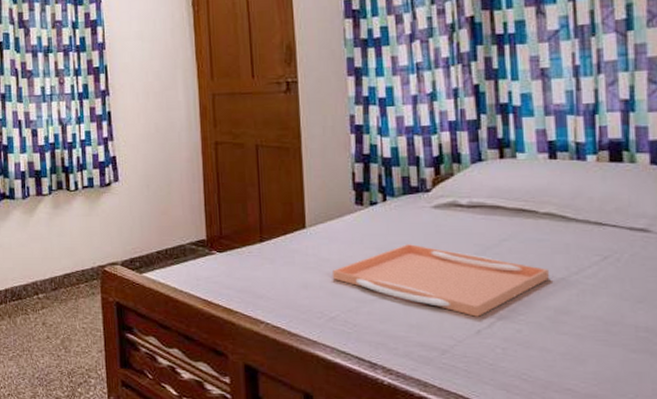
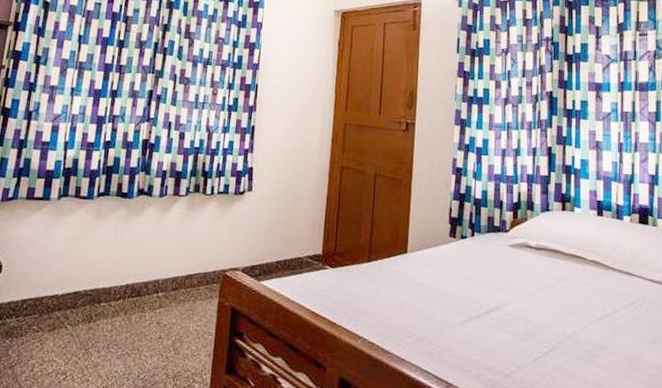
serving tray: present [331,244,549,317] -> none [424,276,591,347]

